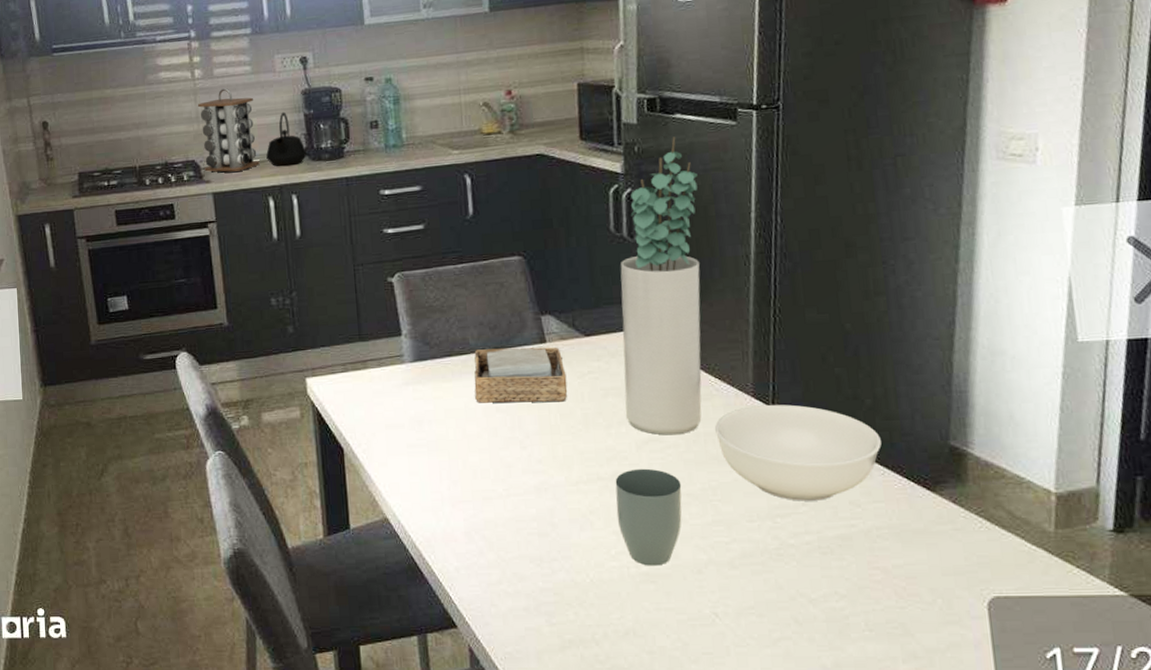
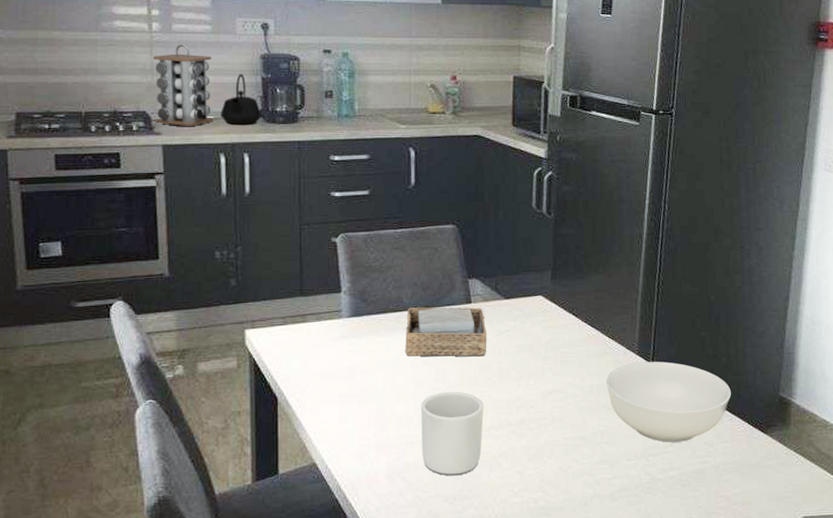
mug: none [497,441,570,535] -> present [421,391,484,476]
mug: present [615,468,682,566] -> none [521,415,577,501]
vase: present [620,136,702,435] -> none [534,130,606,387]

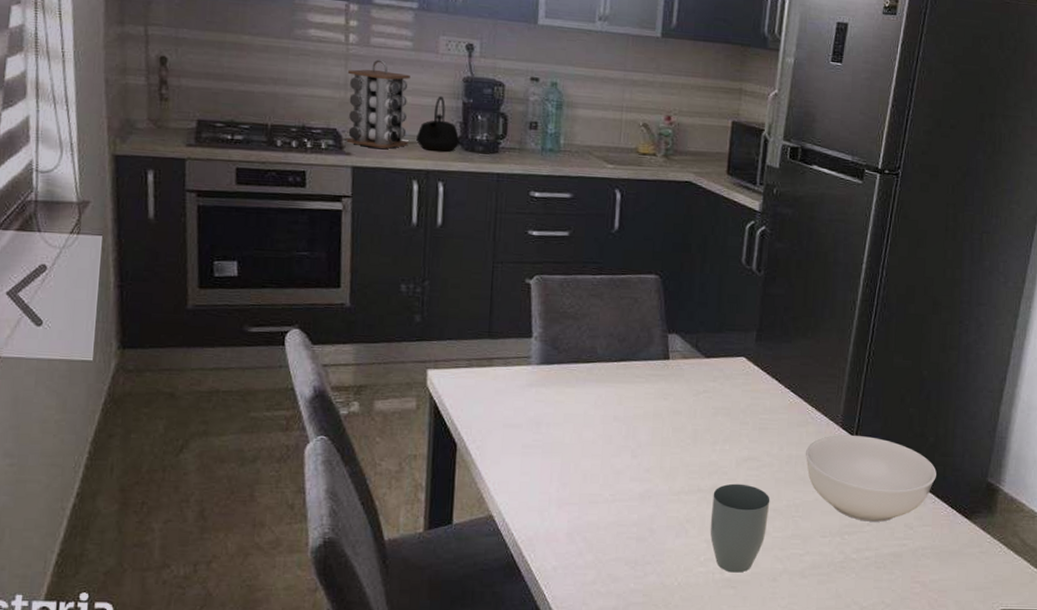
napkin holder: present [405,307,487,357] -> none [595,359,684,417]
mug: present [421,391,484,476] -> none [605,450,674,540]
mug: none [521,415,577,501] -> present [710,483,770,573]

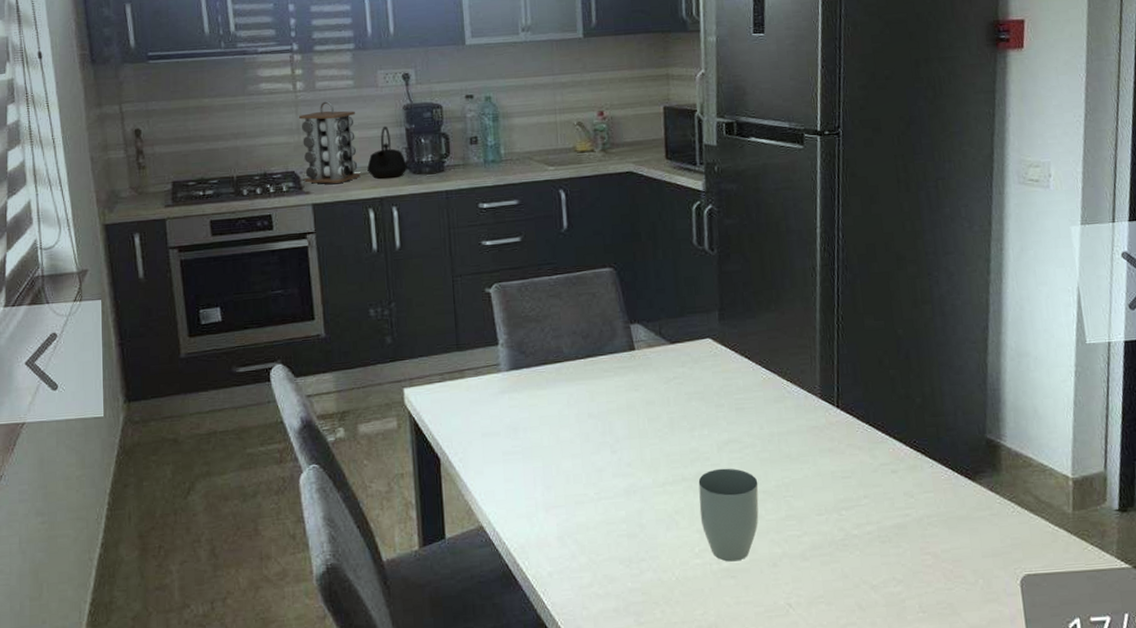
bowl: present [806,435,937,522] -> none [787,404,930,494]

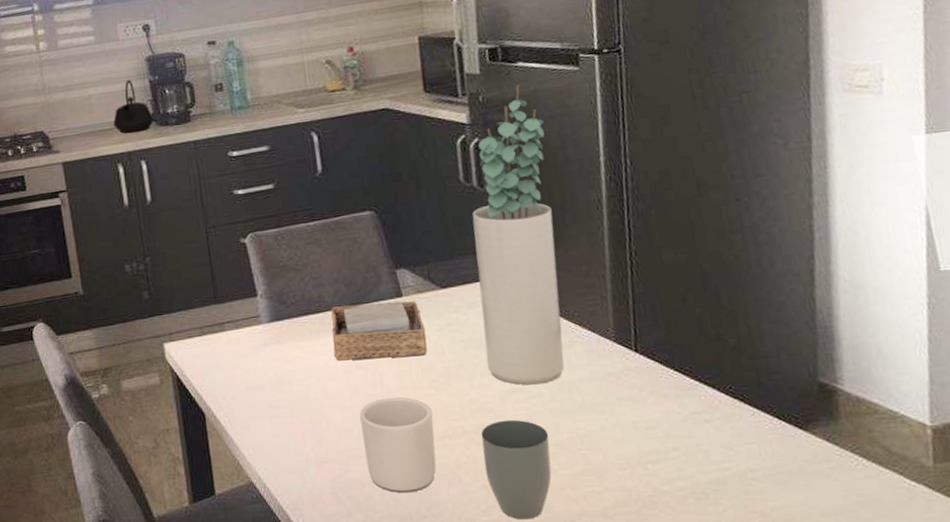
spice rack: present [298,101,361,184] -> none [43,59,108,143]
napkin holder: none [567,354,655,410] -> present [331,300,428,361]
mug: none [589,445,657,537] -> present [360,397,436,493]
vase: none [702,158,776,436] -> present [472,84,565,385]

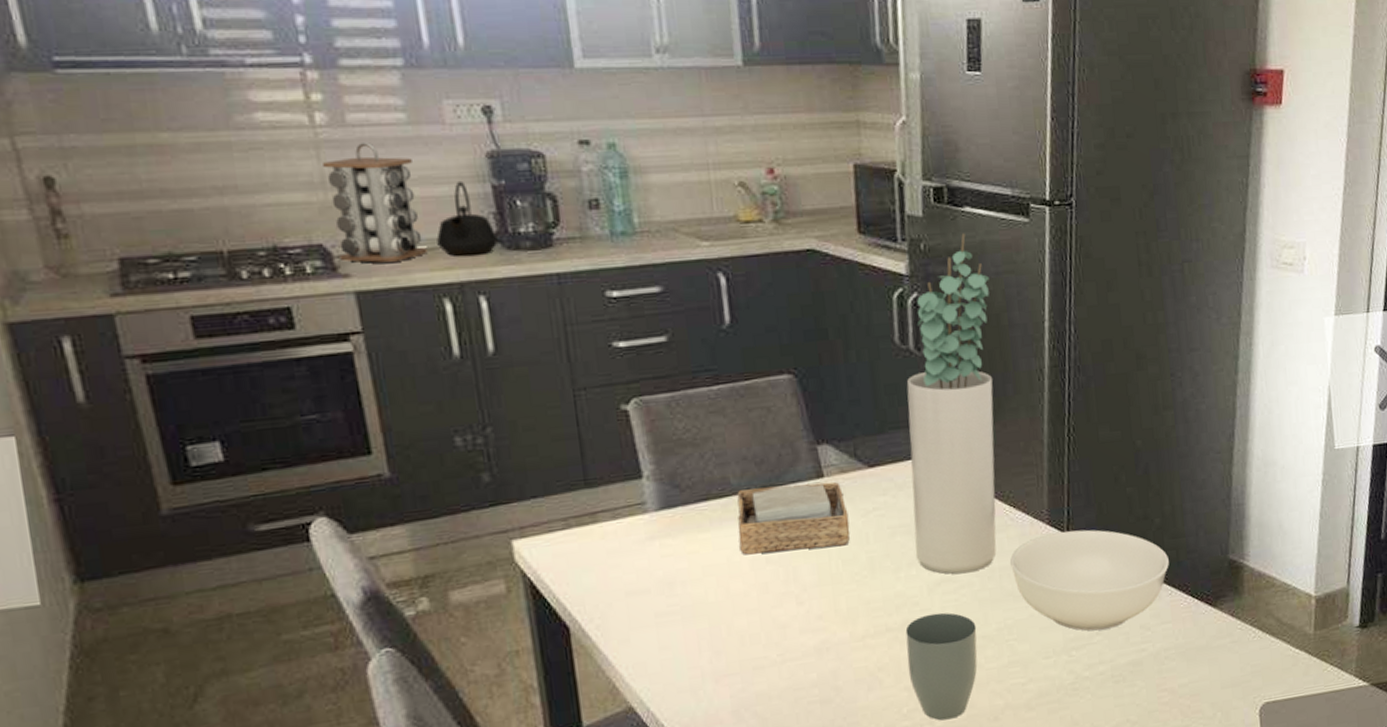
spice rack: none [43,59,108,143] -> present [321,142,428,264]
mug: present [360,397,436,493] -> none [768,594,855,704]
bowl: none [578,348,749,446] -> present [1010,529,1169,631]

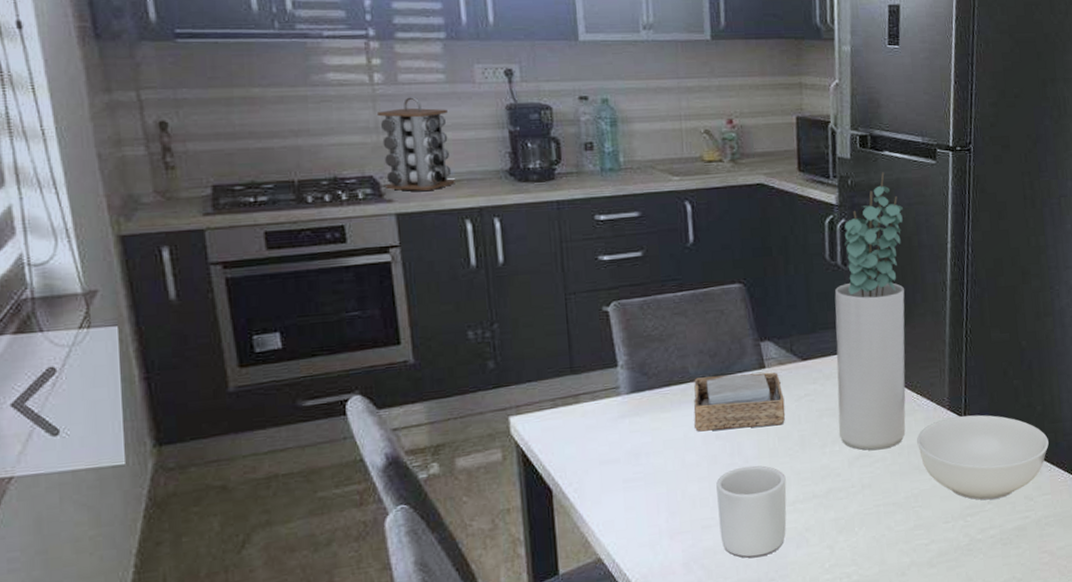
kettle: present [436,180,498,257] -> none [463,127,512,187]
mug: none [768,594,855,704] -> present [716,465,787,558]
mug: present [905,612,978,721] -> none [829,482,889,575]

